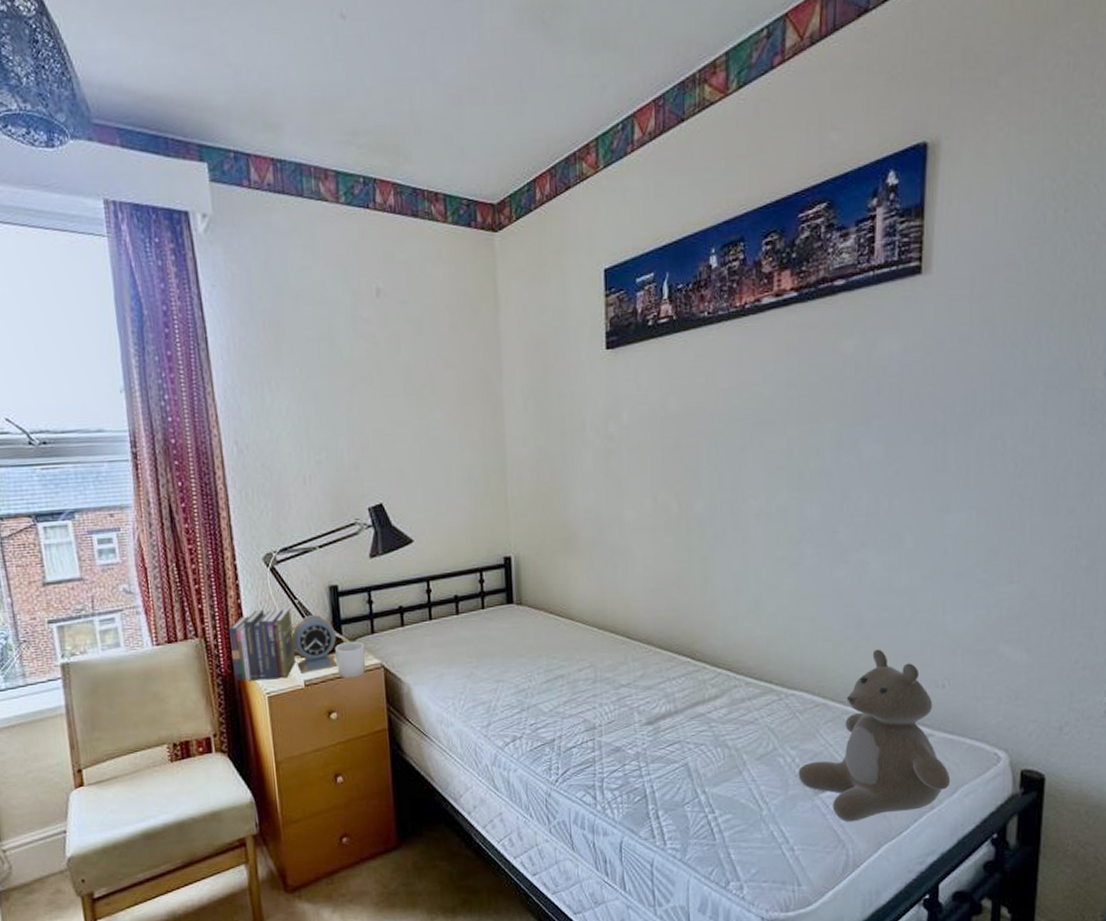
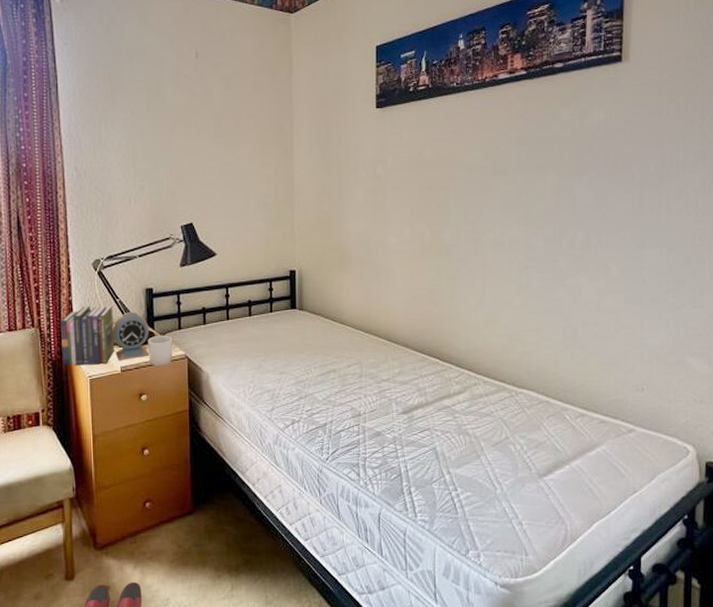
teddy bear: present [798,649,951,822] -> none [526,357,649,502]

